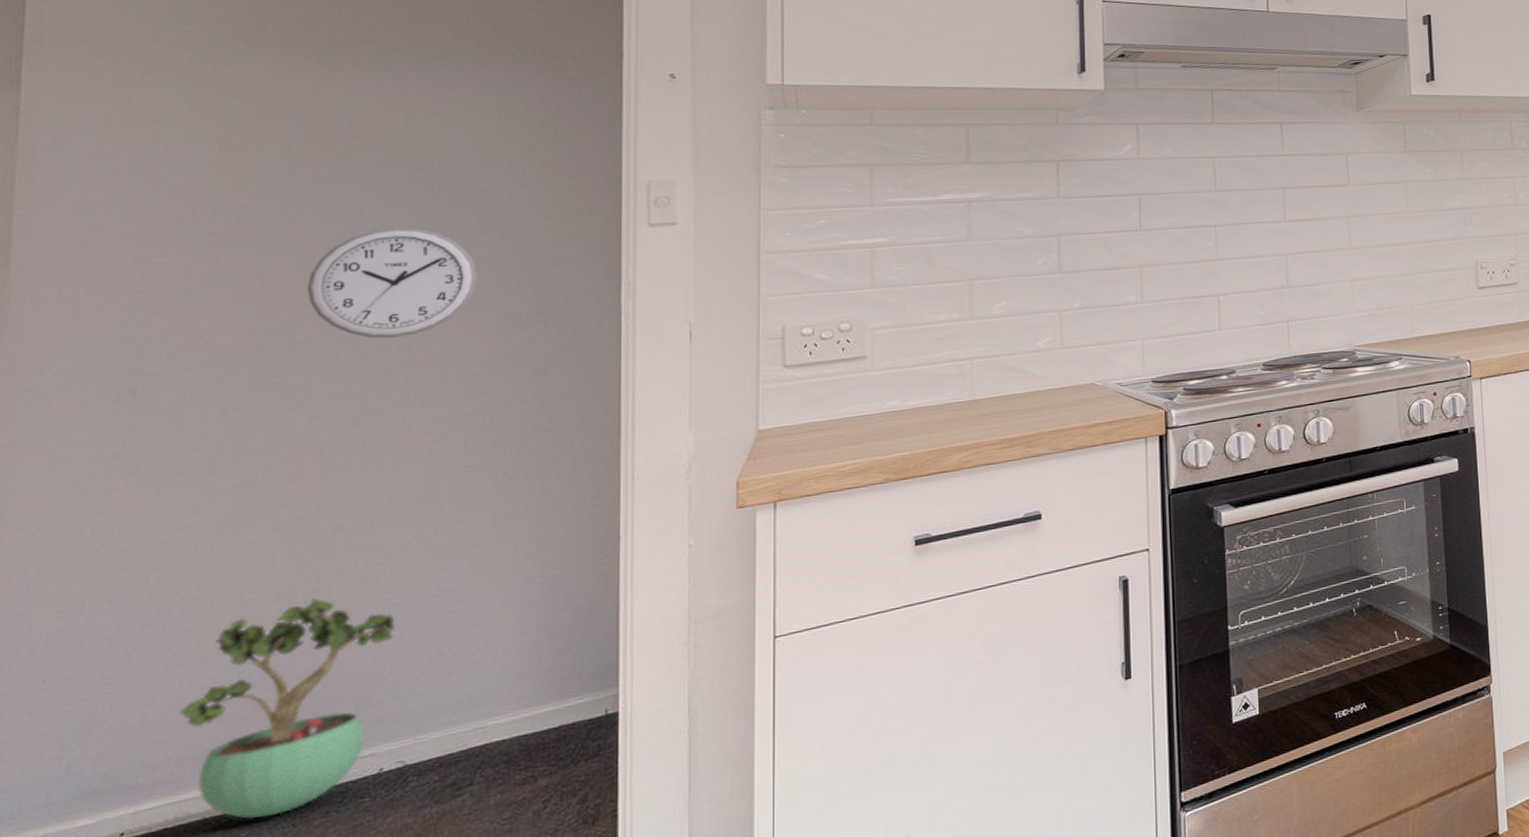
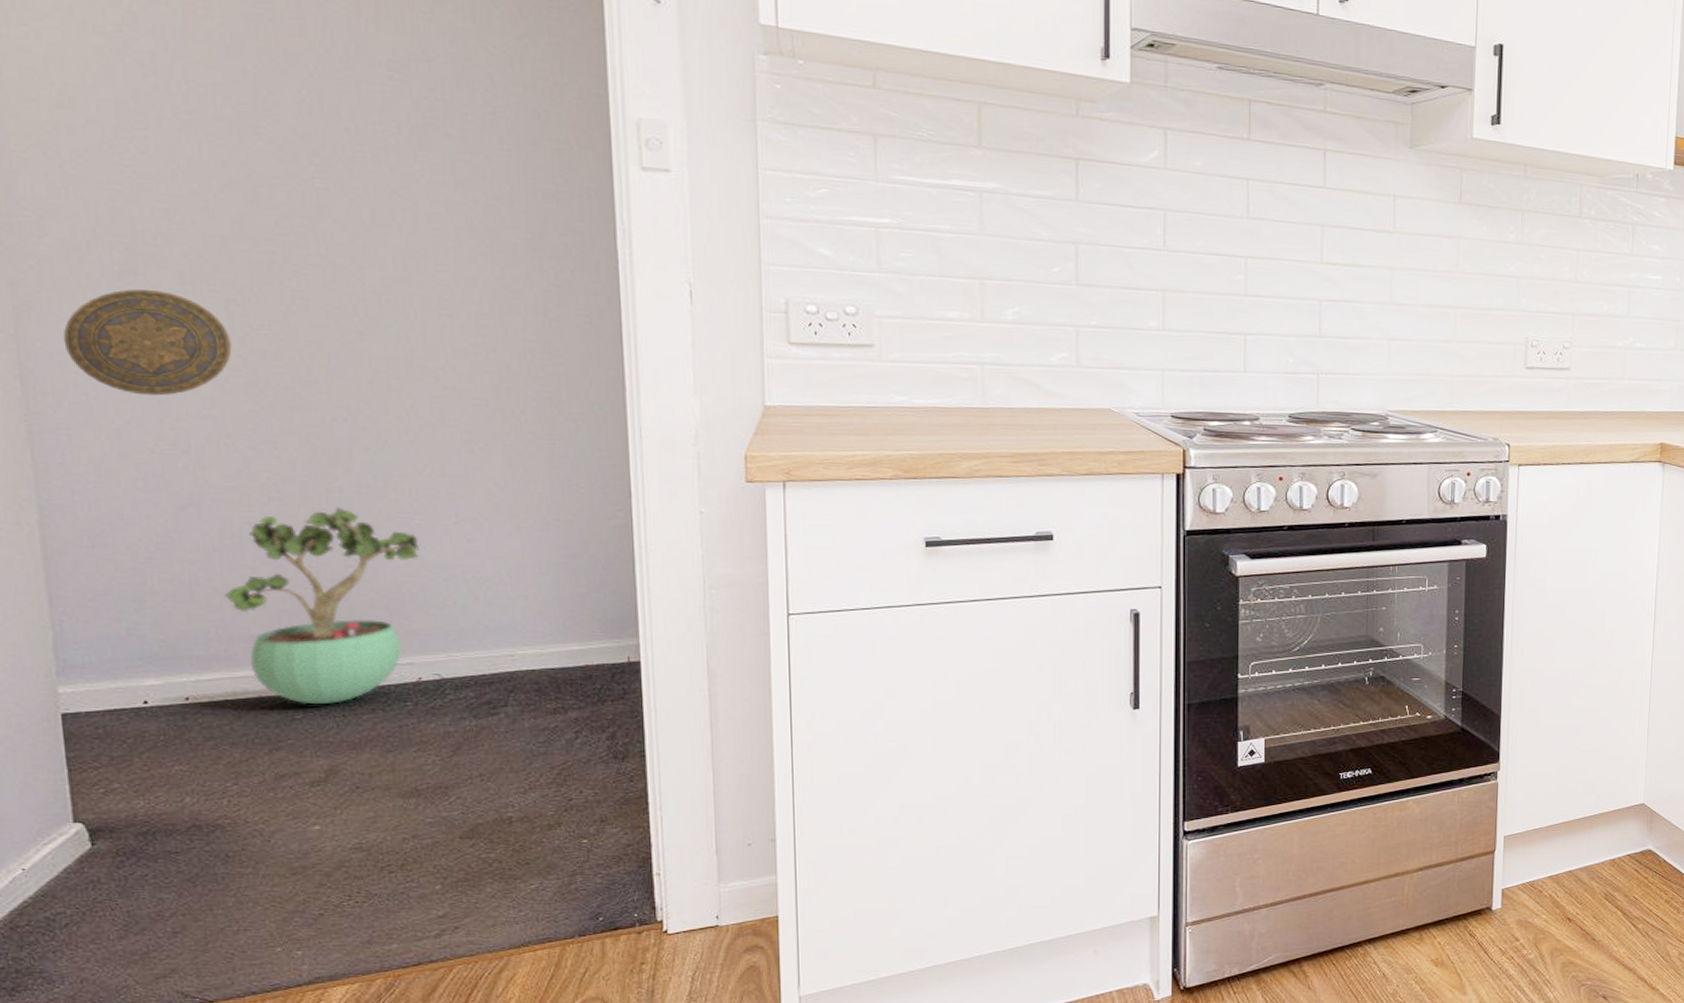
decorative plate: none [48,407,224,515] -> present [63,288,232,396]
wall clock: present [306,227,478,339] -> none [293,131,468,254]

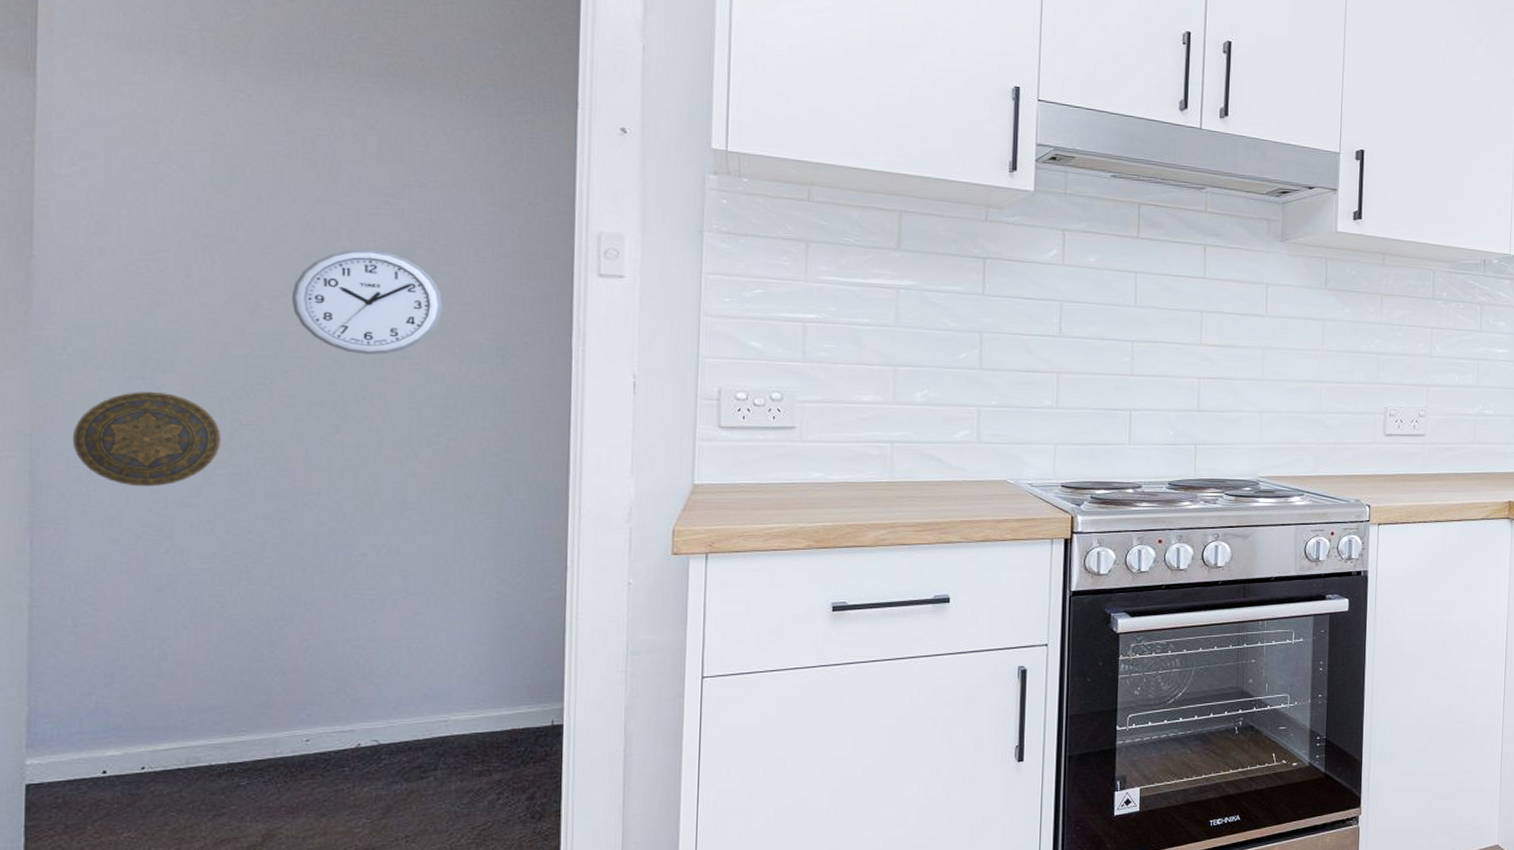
potted plant: present [224,507,419,705] -> none [188,585,370,772]
wall clock: none [293,131,468,254] -> present [291,249,444,355]

